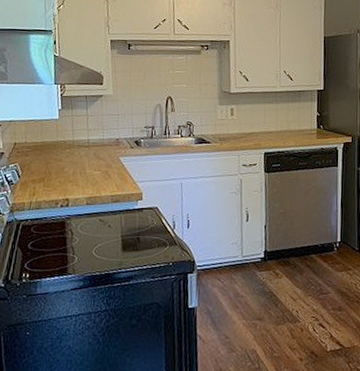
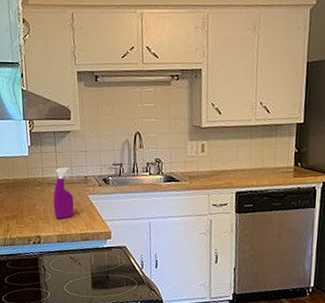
spray bottle: none [83,130,105,182] -> present [53,167,74,220]

